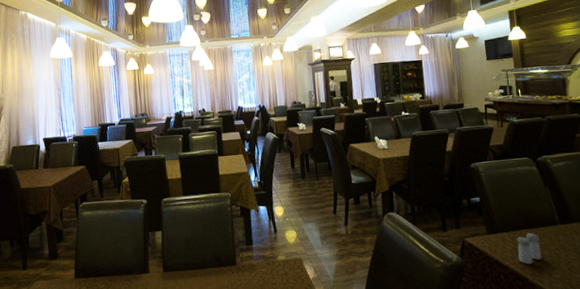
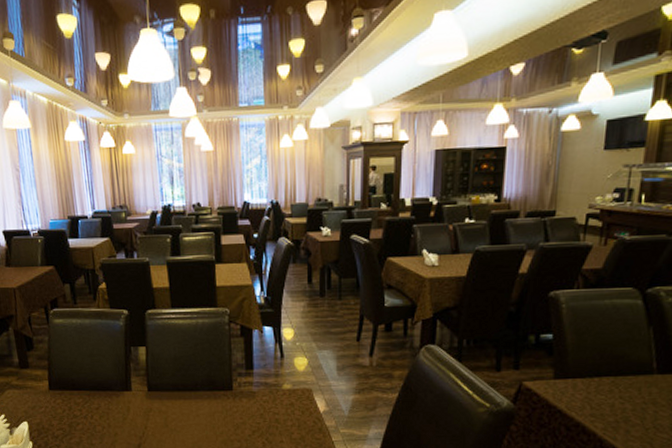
salt and pepper shaker: present [517,232,542,264] -> none [590,381,624,417]

